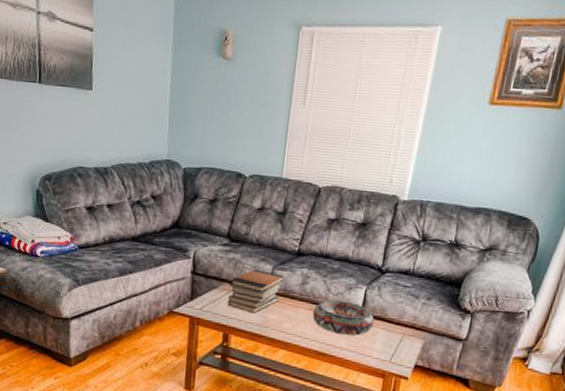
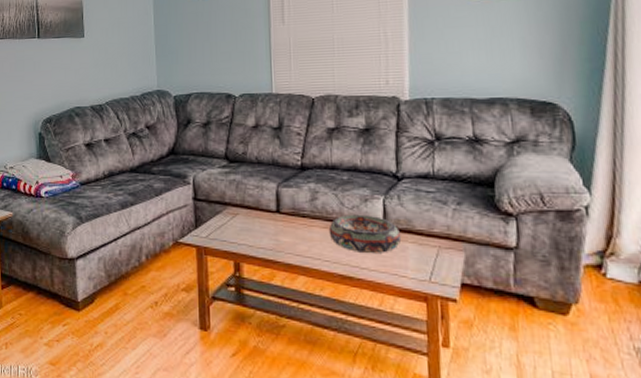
book stack: present [227,268,284,314] -> none [233,188,291,237]

